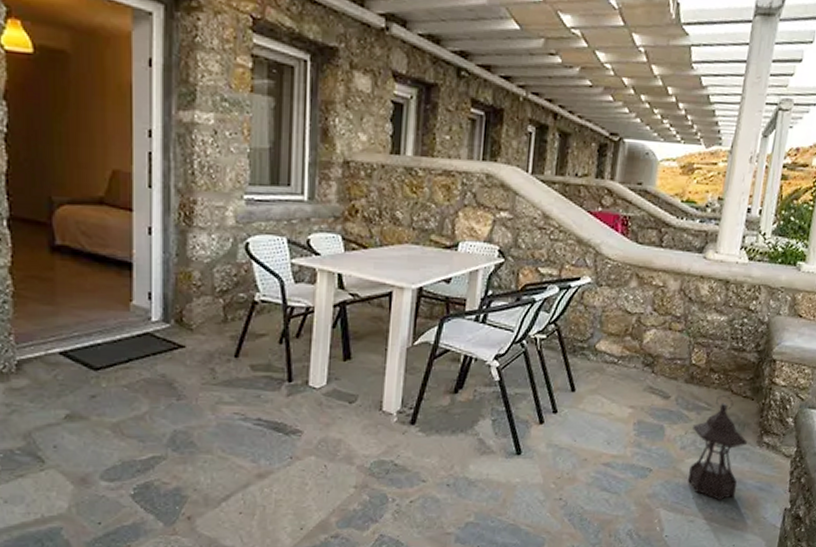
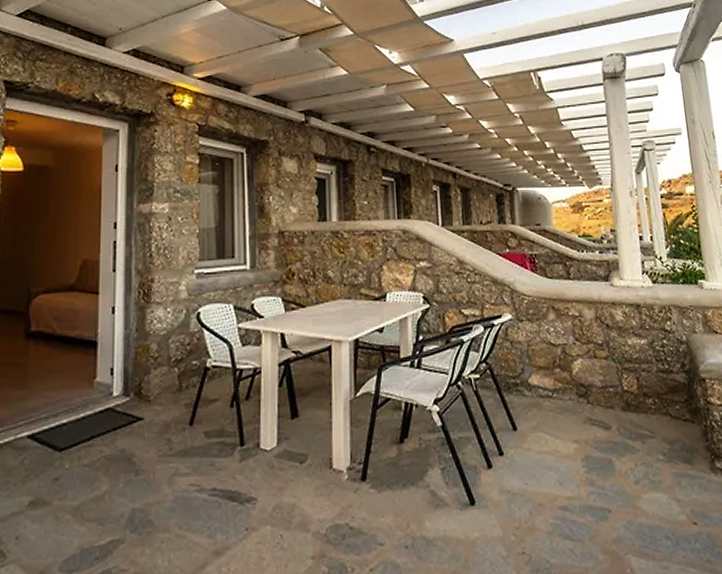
lantern: present [688,394,747,502] -> none [641,419,704,541]

